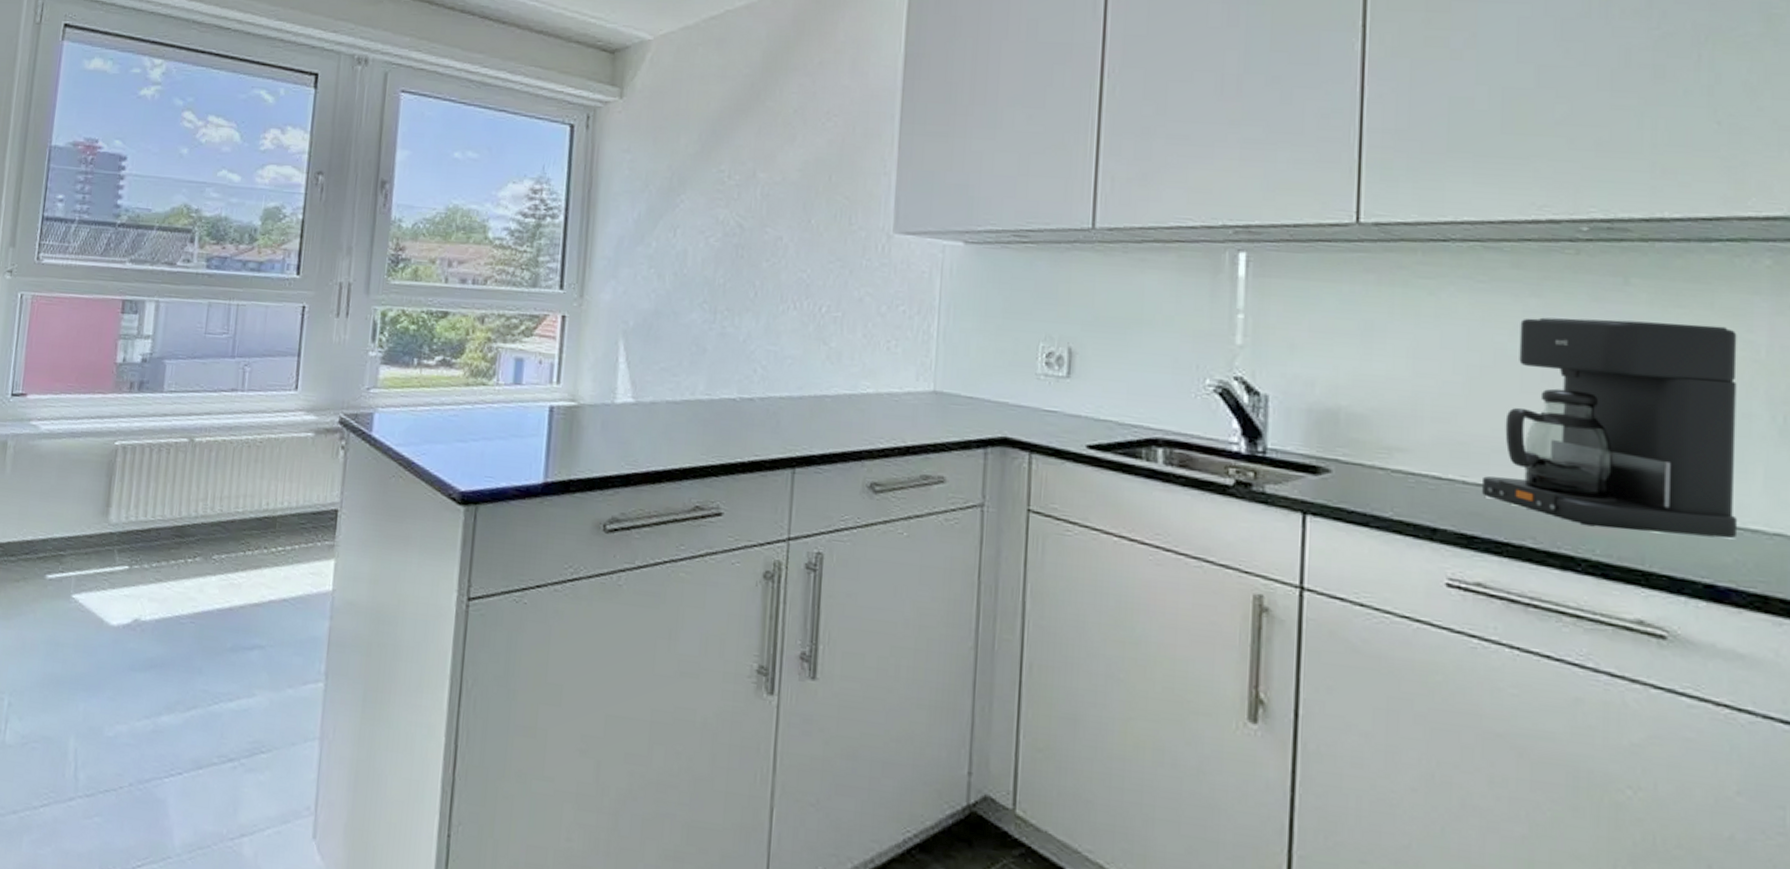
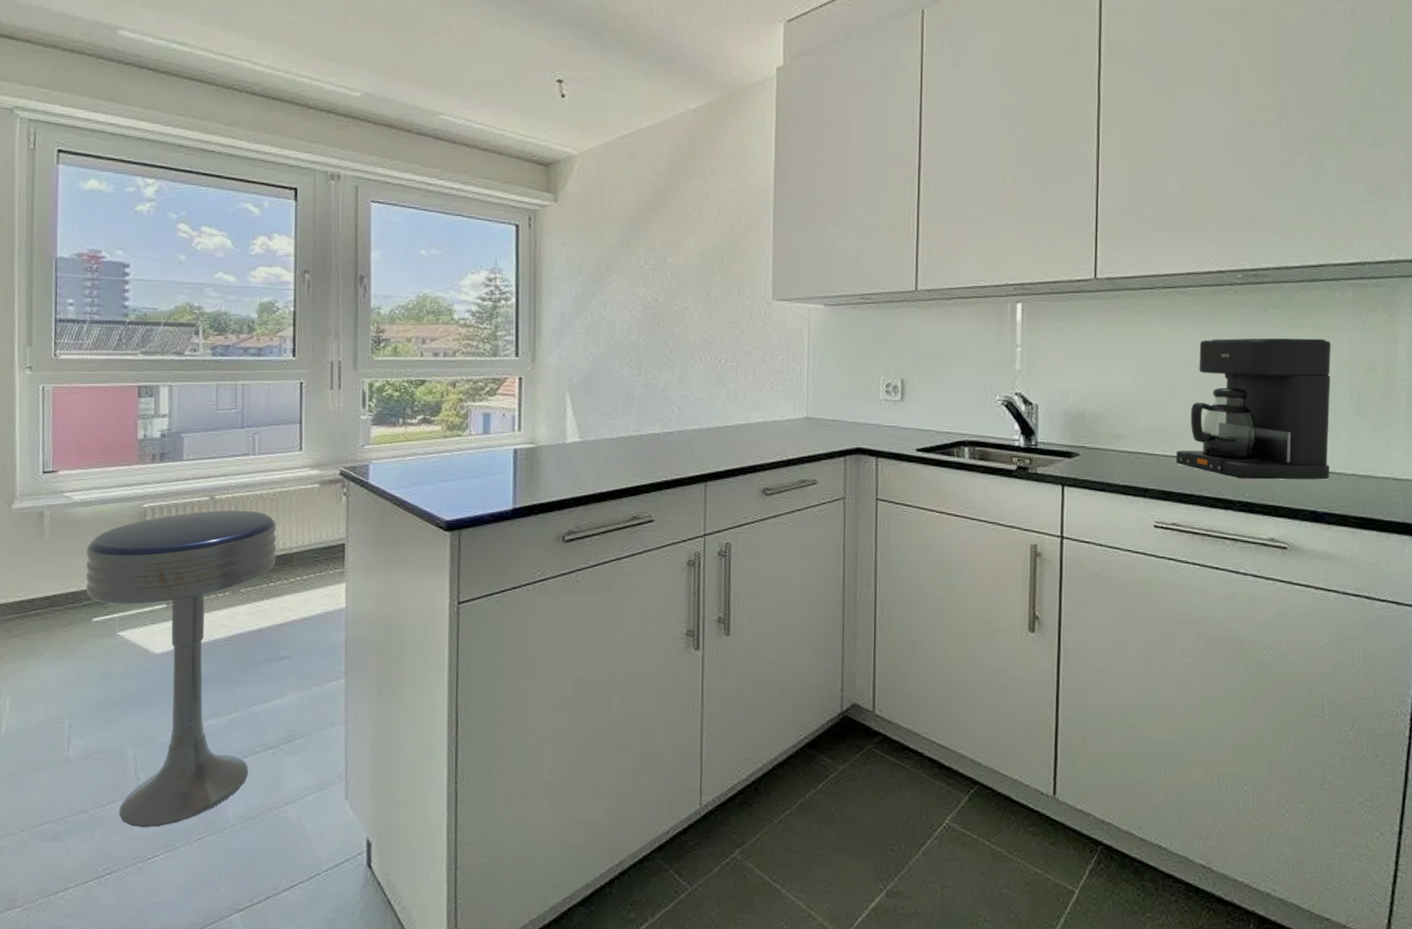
bar stool: none [43,455,261,844] -> present [85,510,277,828]

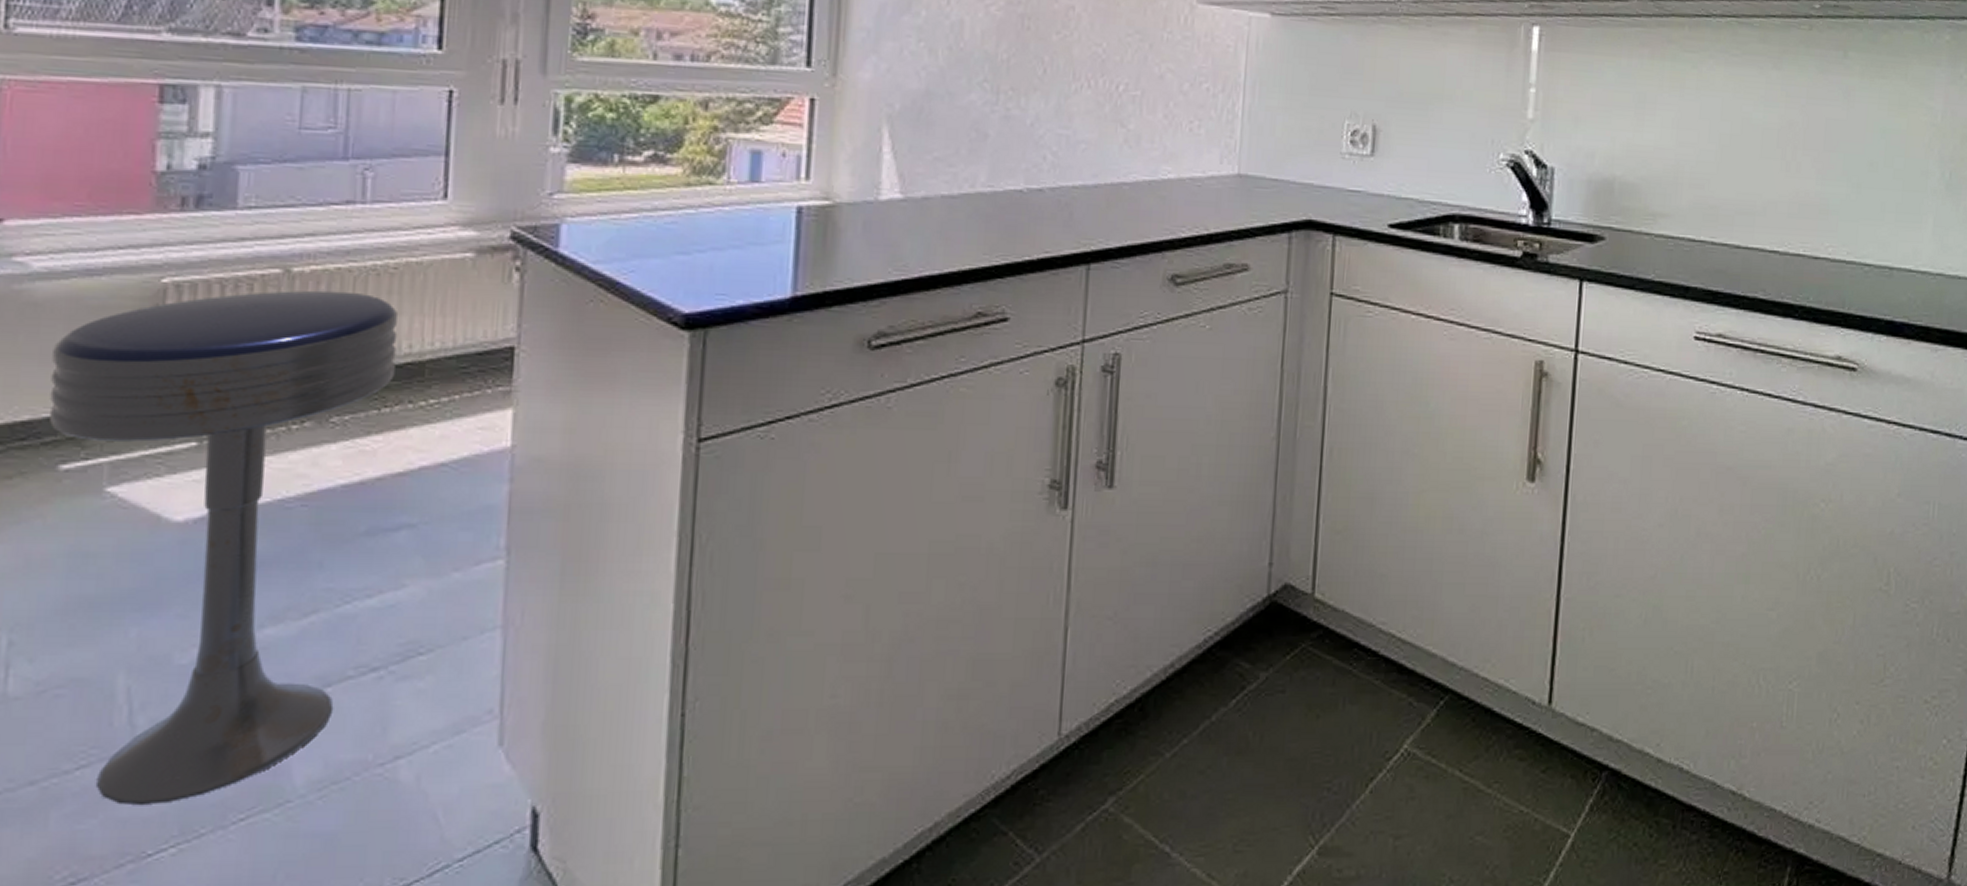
coffee maker: present [1176,338,1331,480] -> none [1726,88,1922,281]

